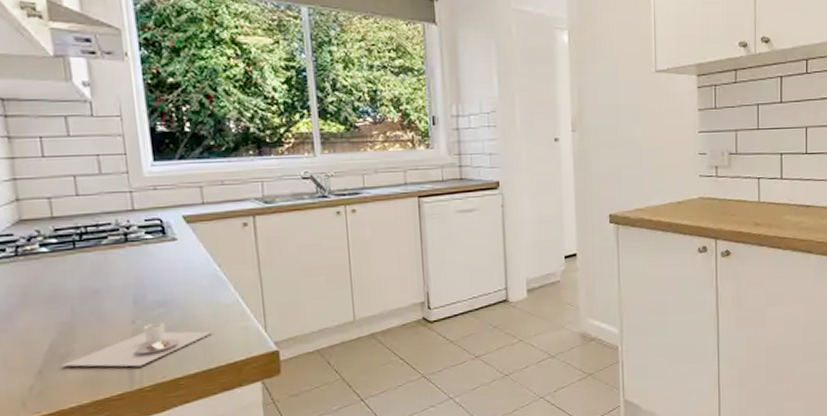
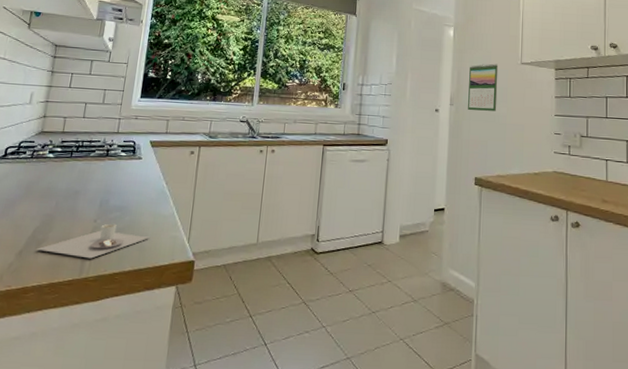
calendar: none [592,74,630,135] -> present [468,63,499,111]

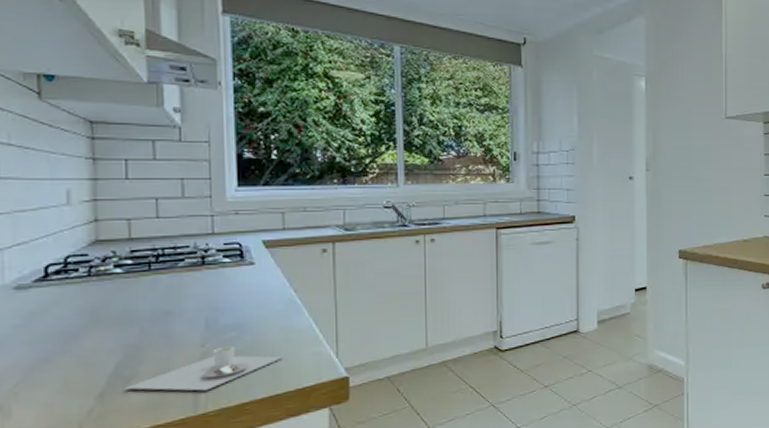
calendar: present [468,63,499,111] -> none [667,119,700,175]

